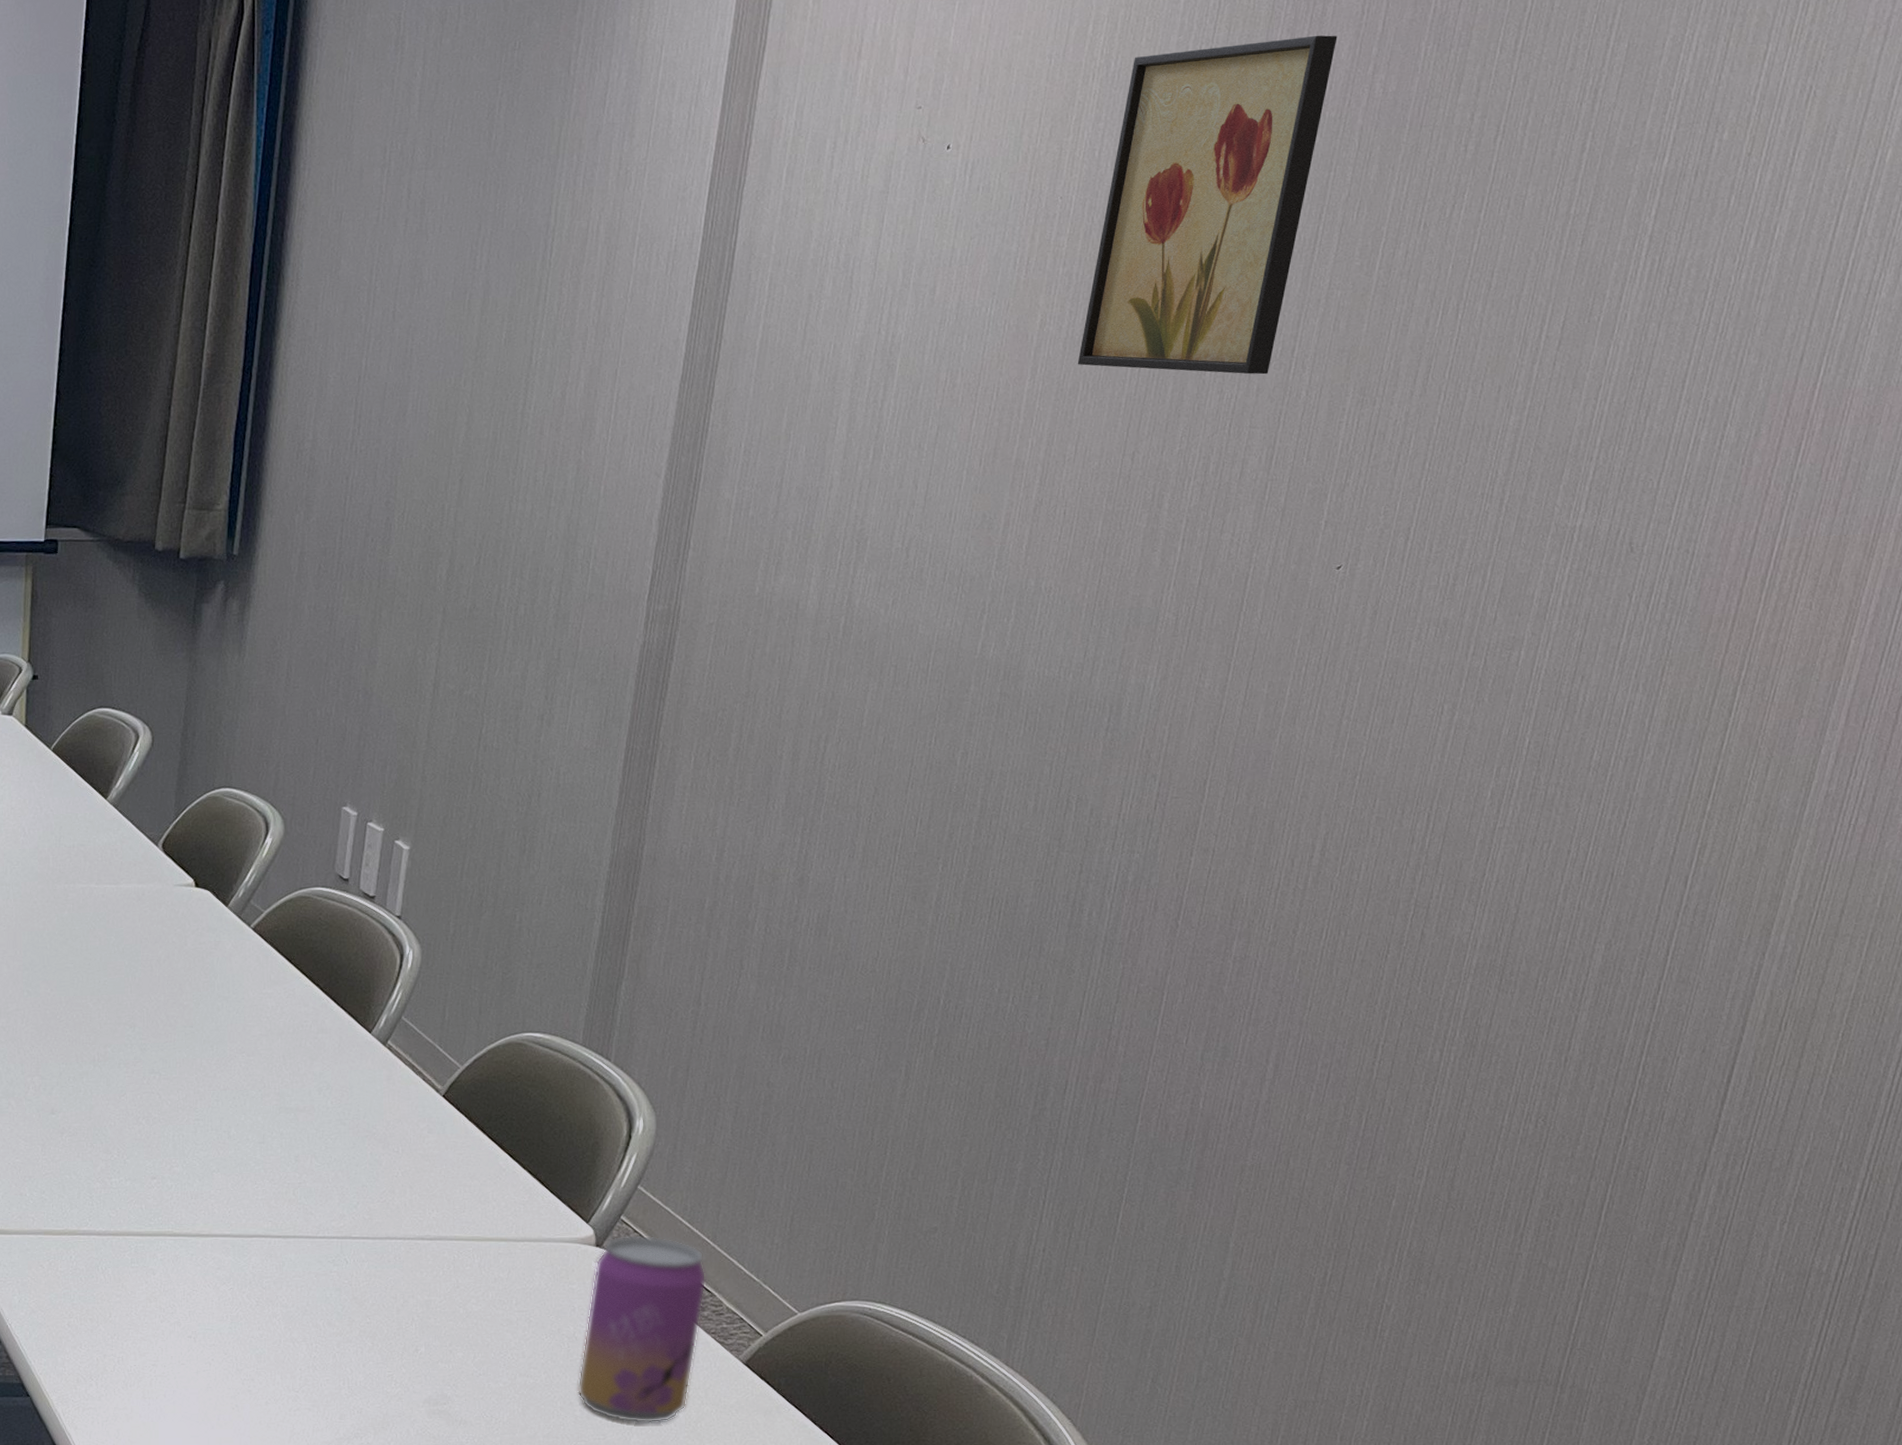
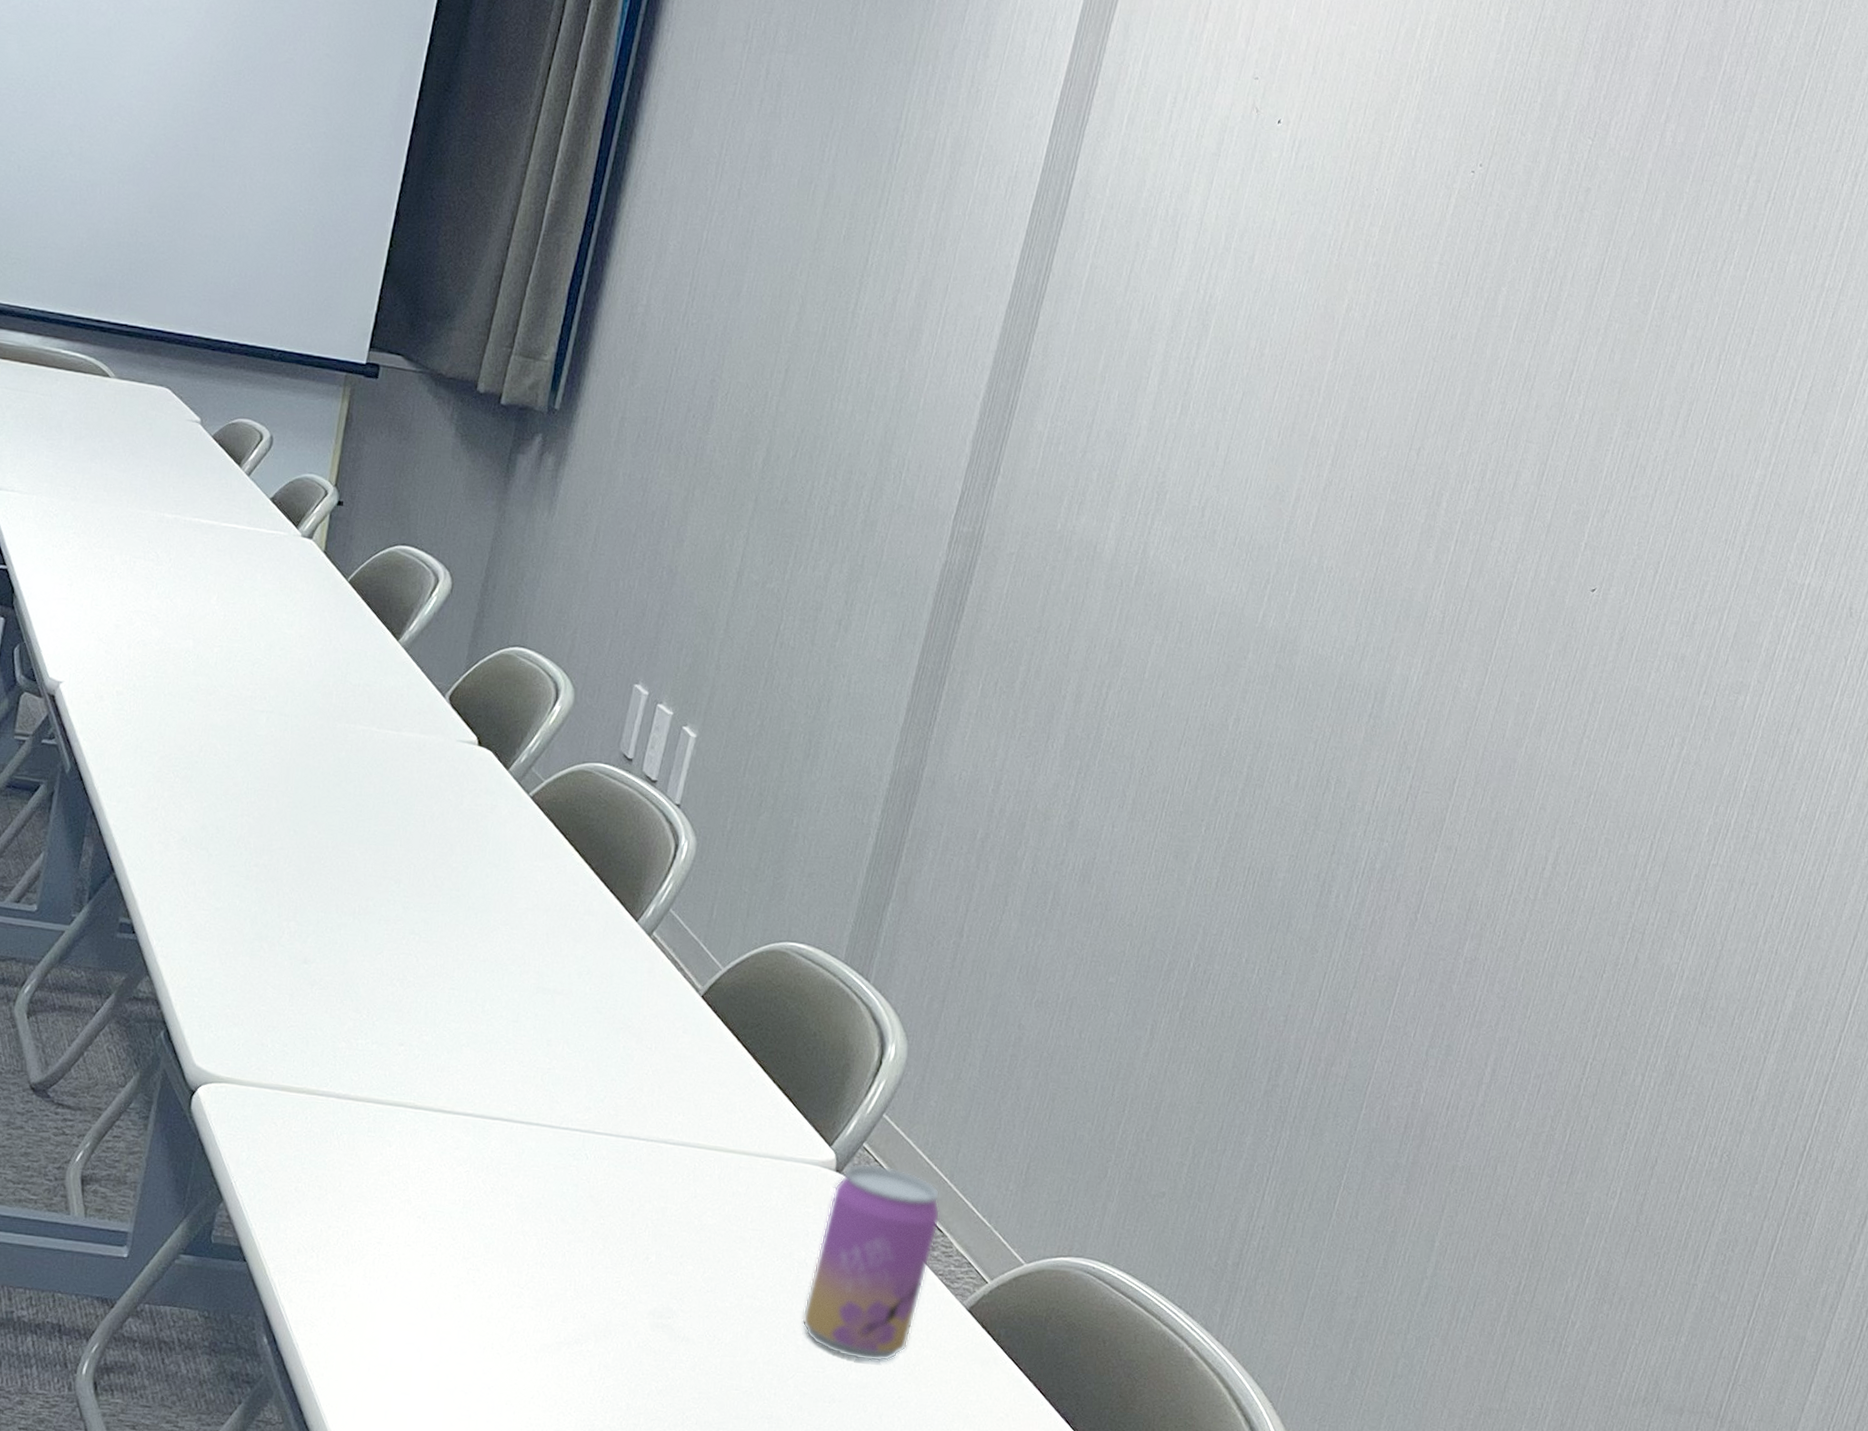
wall art: present [1077,35,1337,375] -> none [1376,66,1637,393]

